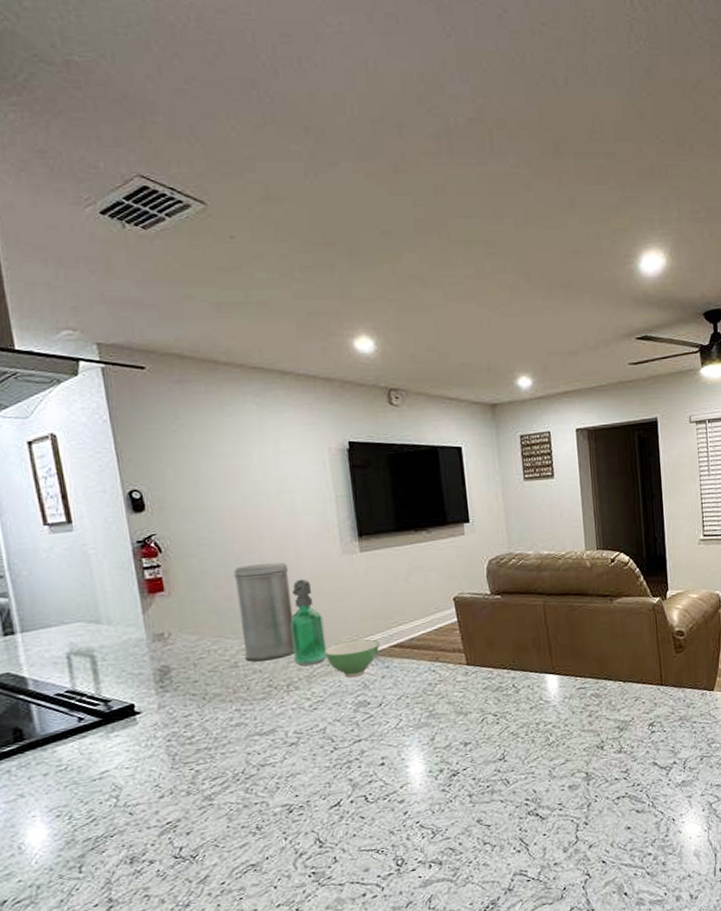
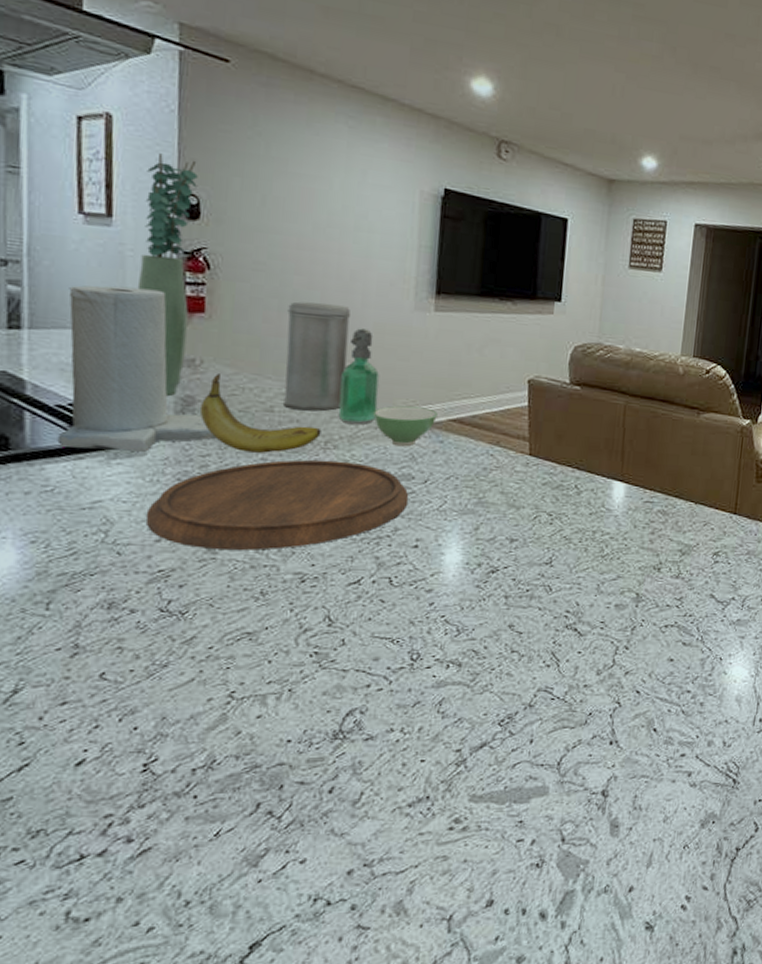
paper towel: none [47,578,193,730] -> present [57,285,216,452]
vase: none [93,460,156,670] -> present [137,153,198,397]
cutting board: none [148,699,369,798] -> present [147,459,409,550]
fruit: none [176,642,282,707] -> present [200,374,322,453]

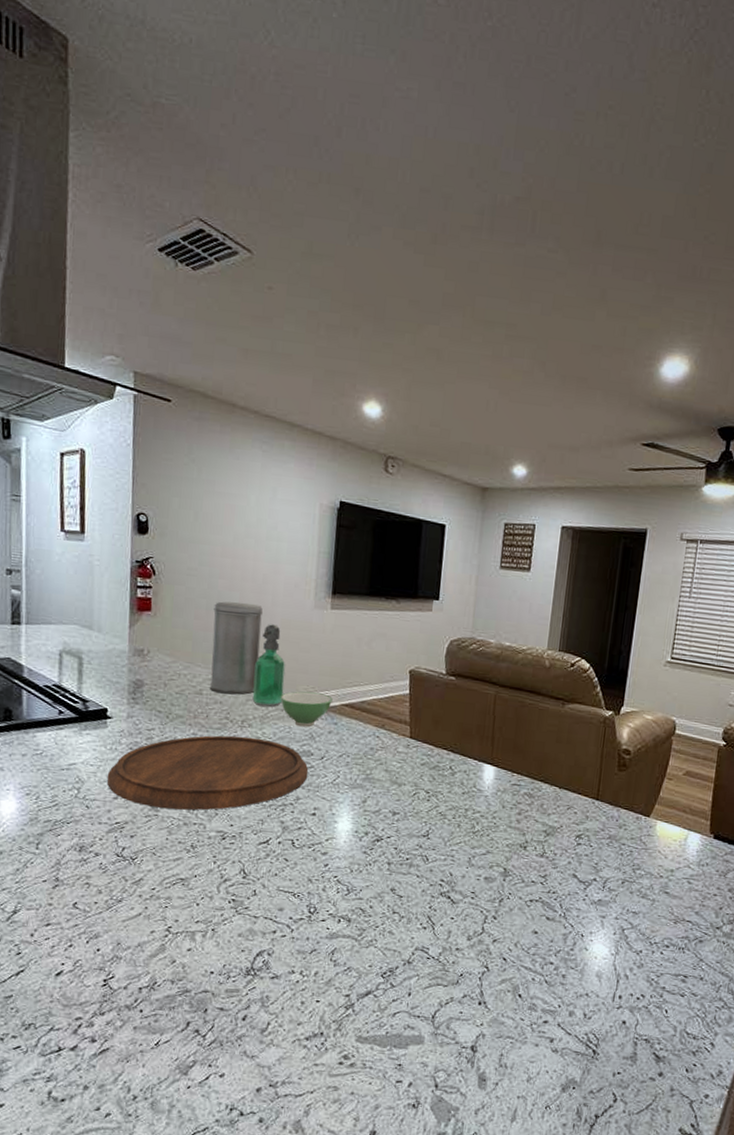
paper towel: present [57,285,216,452] -> none [45,589,158,725]
vase: present [137,153,198,397] -> none [102,480,147,681]
fruit: present [200,374,322,453] -> none [147,662,239,729]

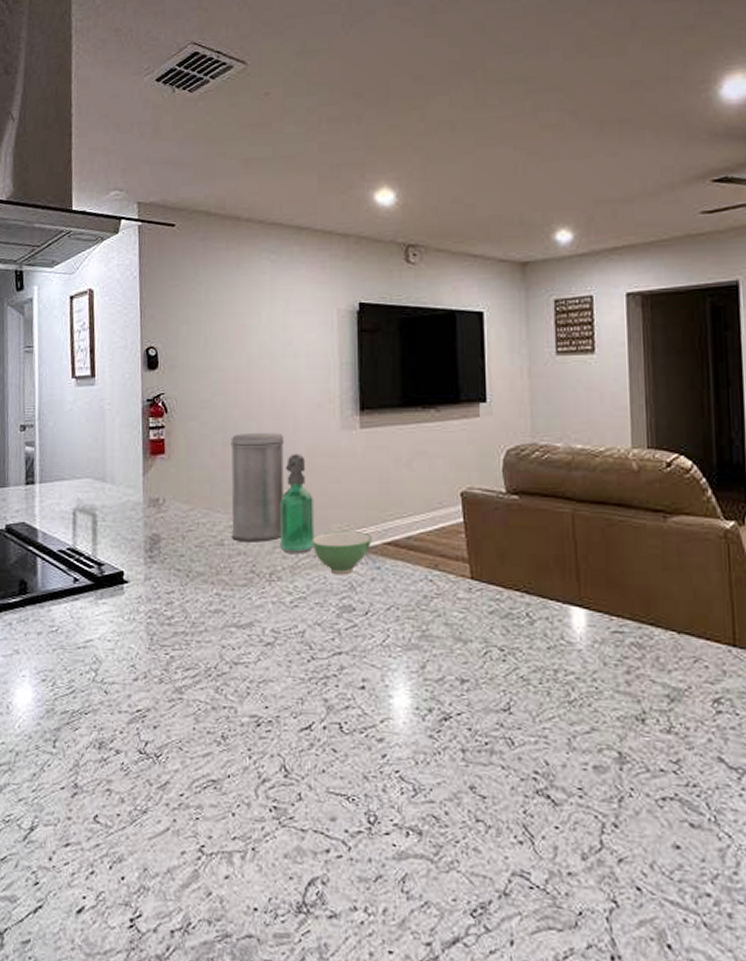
cutting board: present [107,735,309,810] -> none [126,592,352,690]

